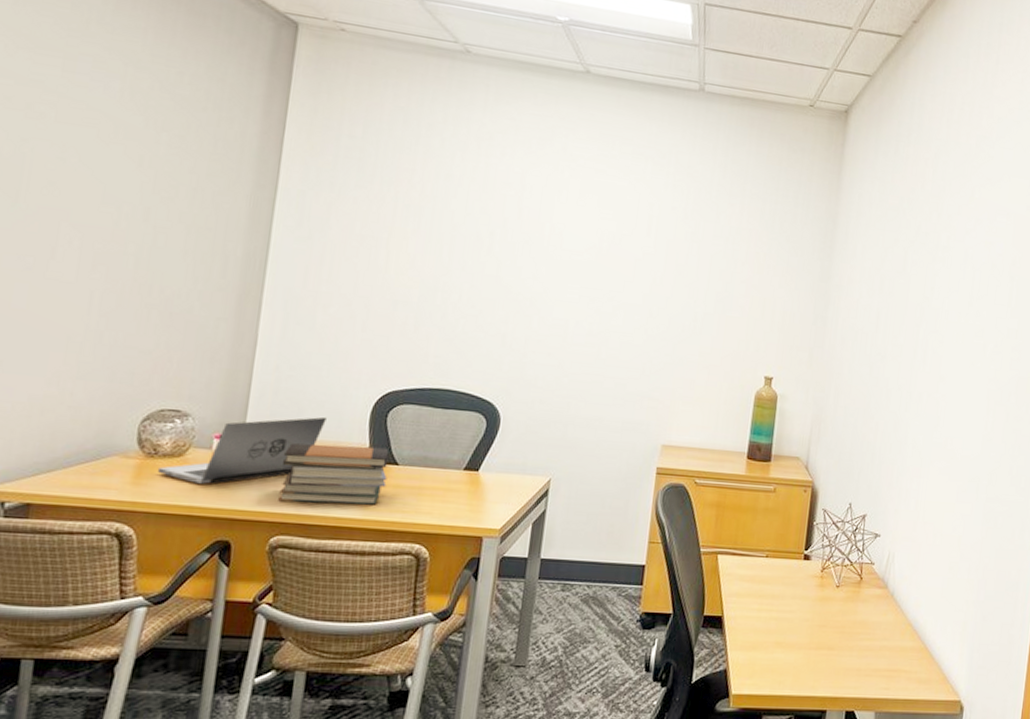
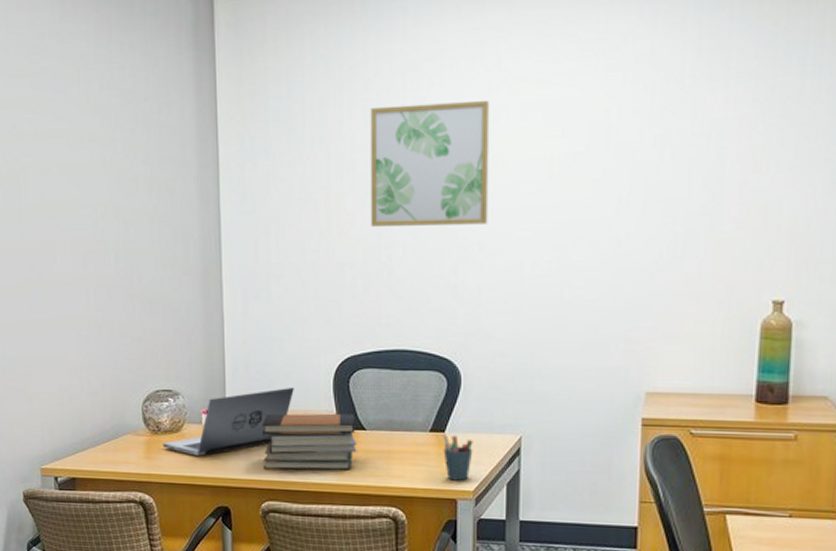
wall art: none [429,164,555,284] -> present [370,99,490,226]
pen holder: none [475,473,505,519] -> present [443,435,473,481]

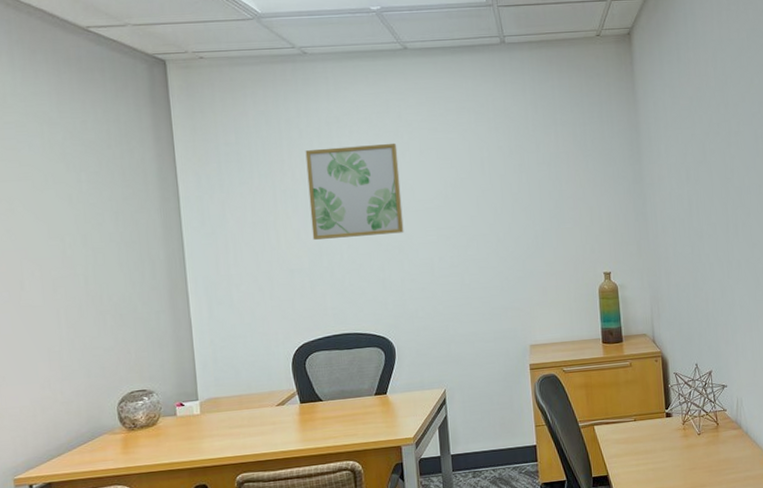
laptop: present [162,387,294,456] -> none [139,373,259,444]
book stack: present [262,413,357,470] -> none [232,389,317,447]
pen holder: present [443,435,473,481] -> none [386,395,410,432]

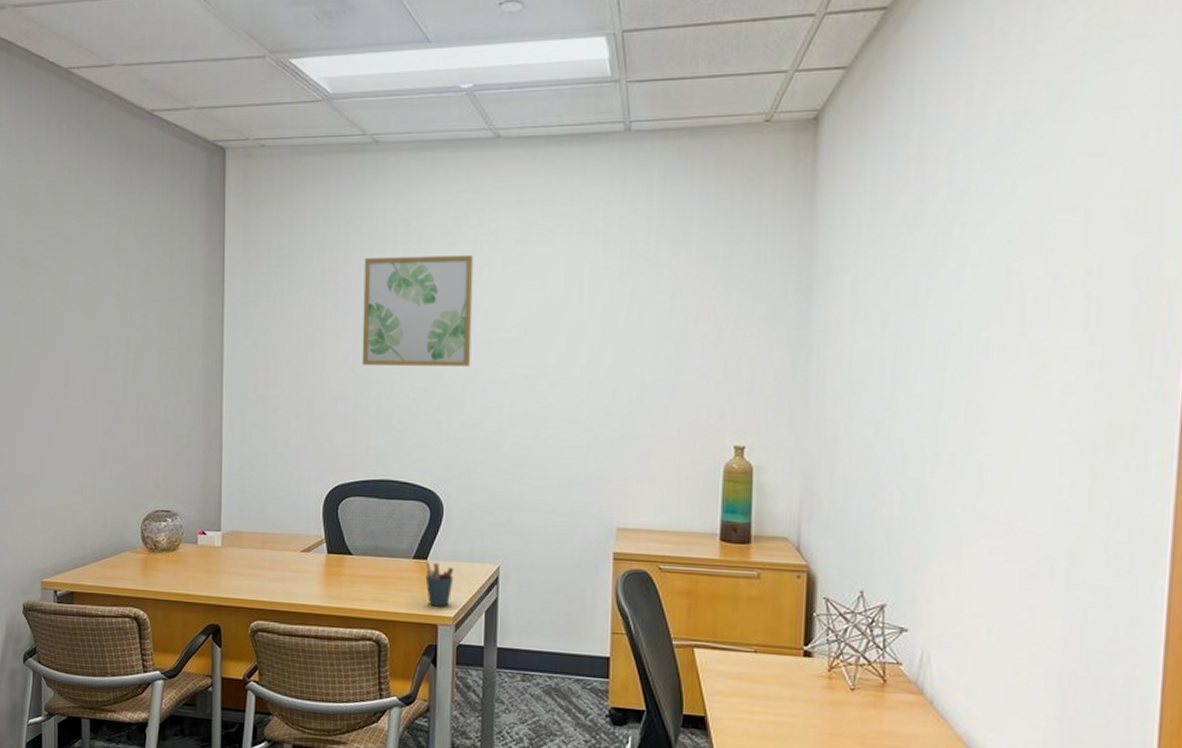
pen holder: none [386,395,410,432] -> present [425,562,454,607]

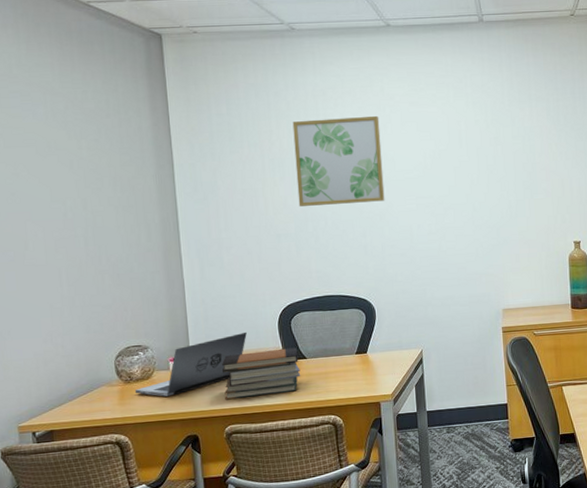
laptop: none [158,511,286,575] -> present [134,331,247,397]
book stack: none [254,536,344,593] -> present [222,347,301,400]
pen holder: present [425,562,454,607] -> none [366,354,389,389]

